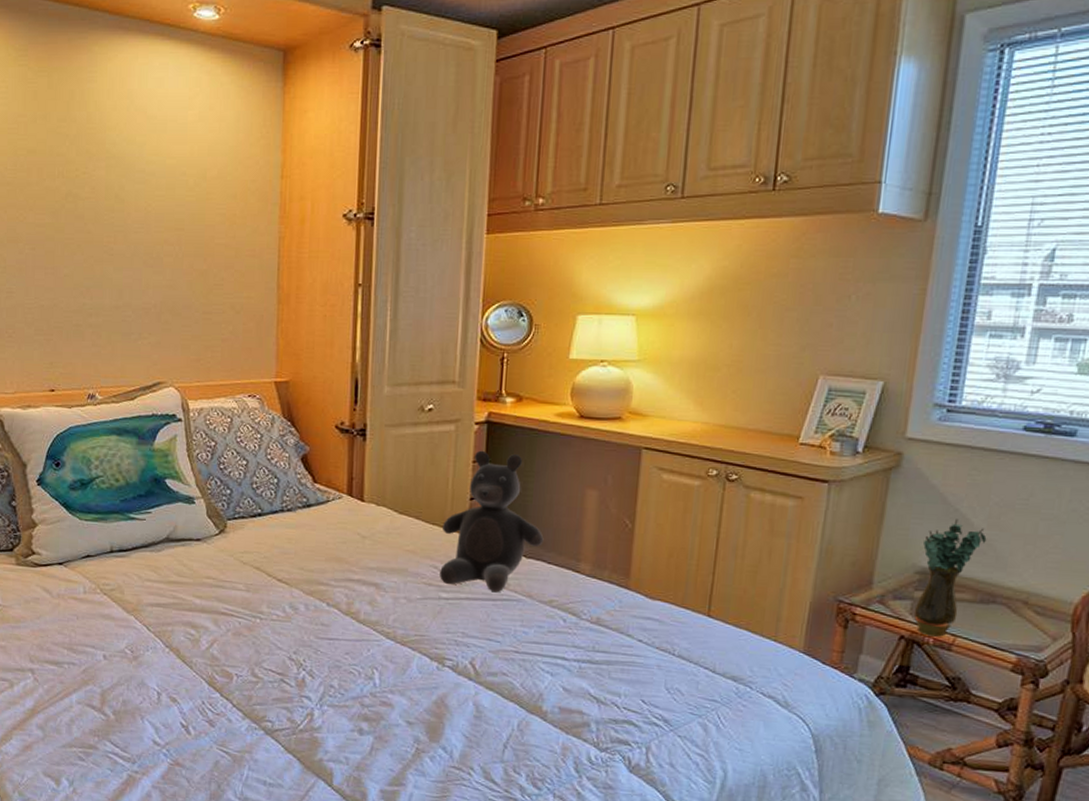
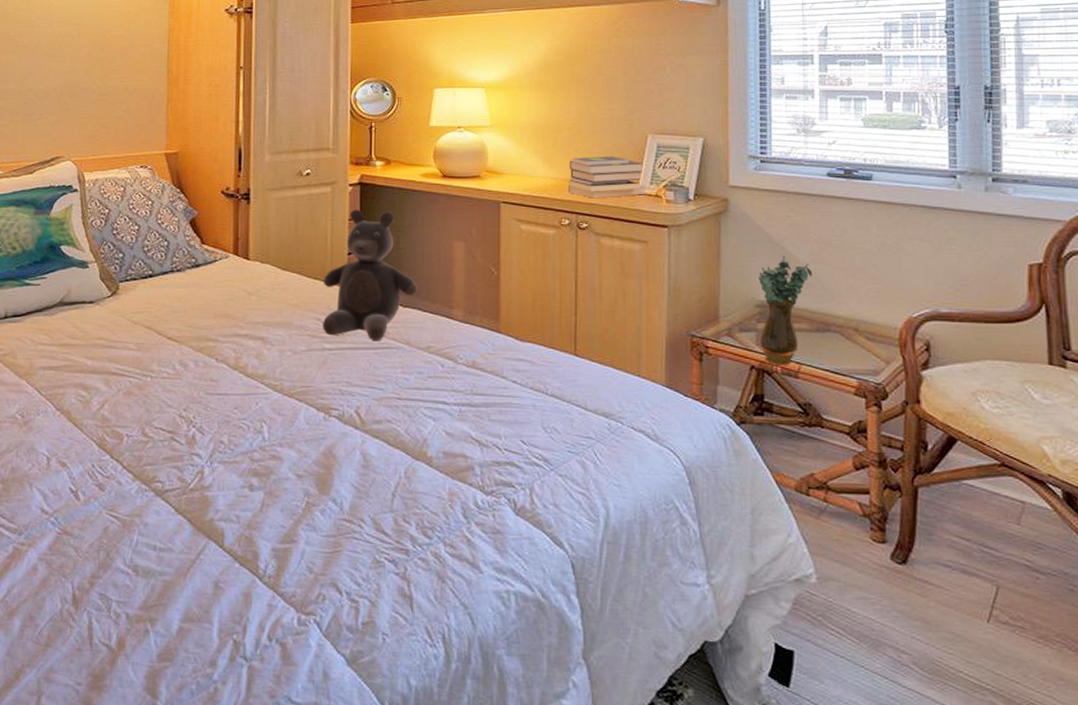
books: none [720,399,809,448] -> present [569,156,645,199]

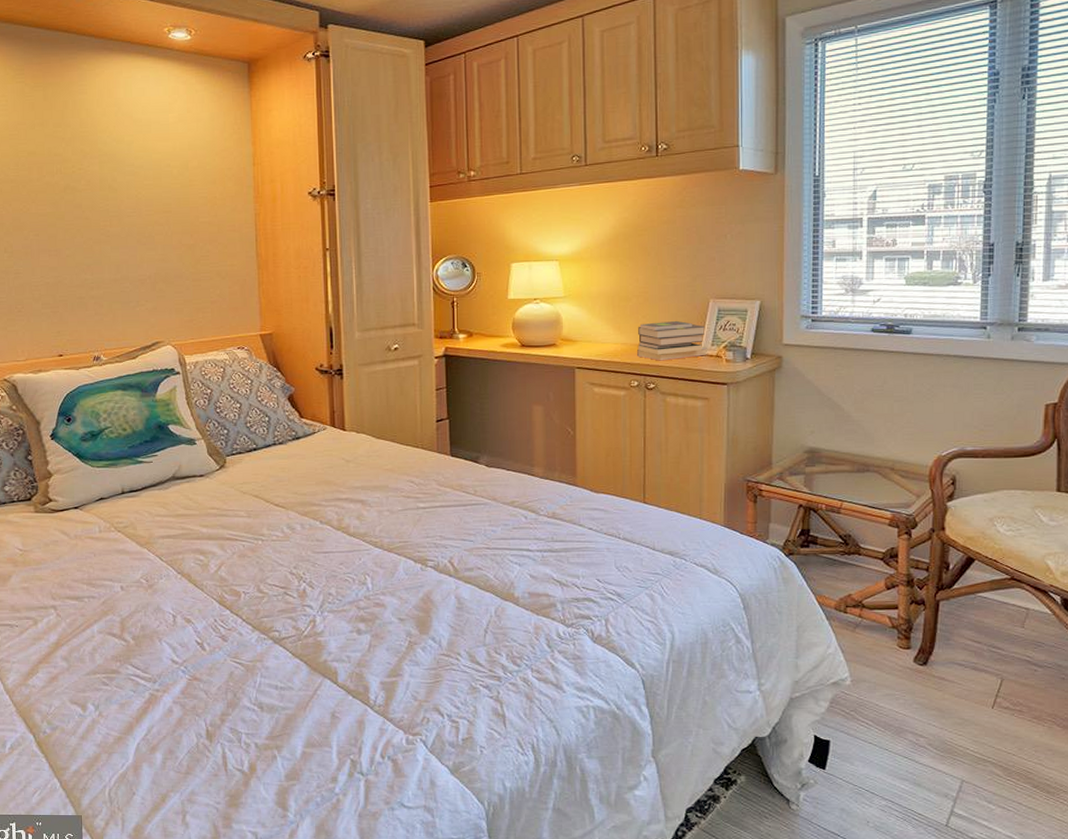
teddy bear: present [323,209,418,342] -> none [414,379,502,499]
vase: present [759,256,813,365] -> none [807,406,856,503]

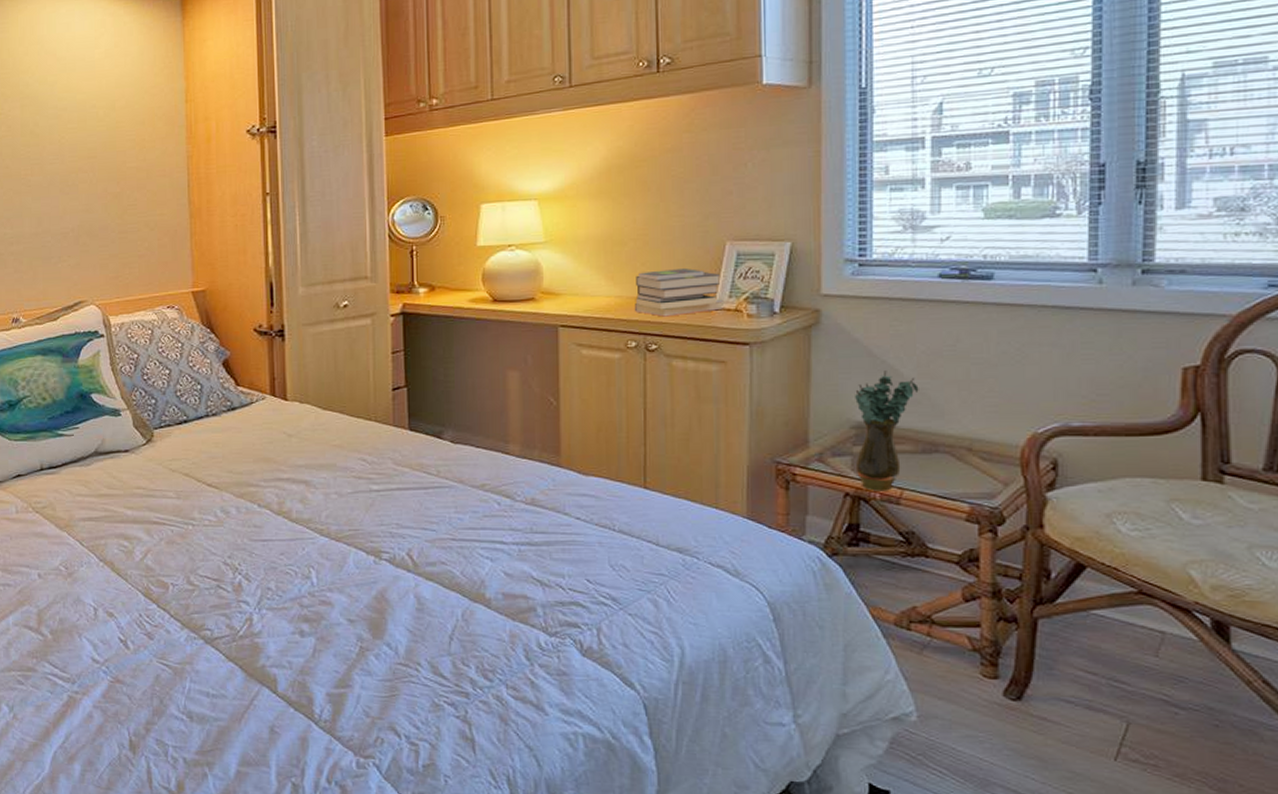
vase: none [807,406,856,503] -> present [855,370,919,491]

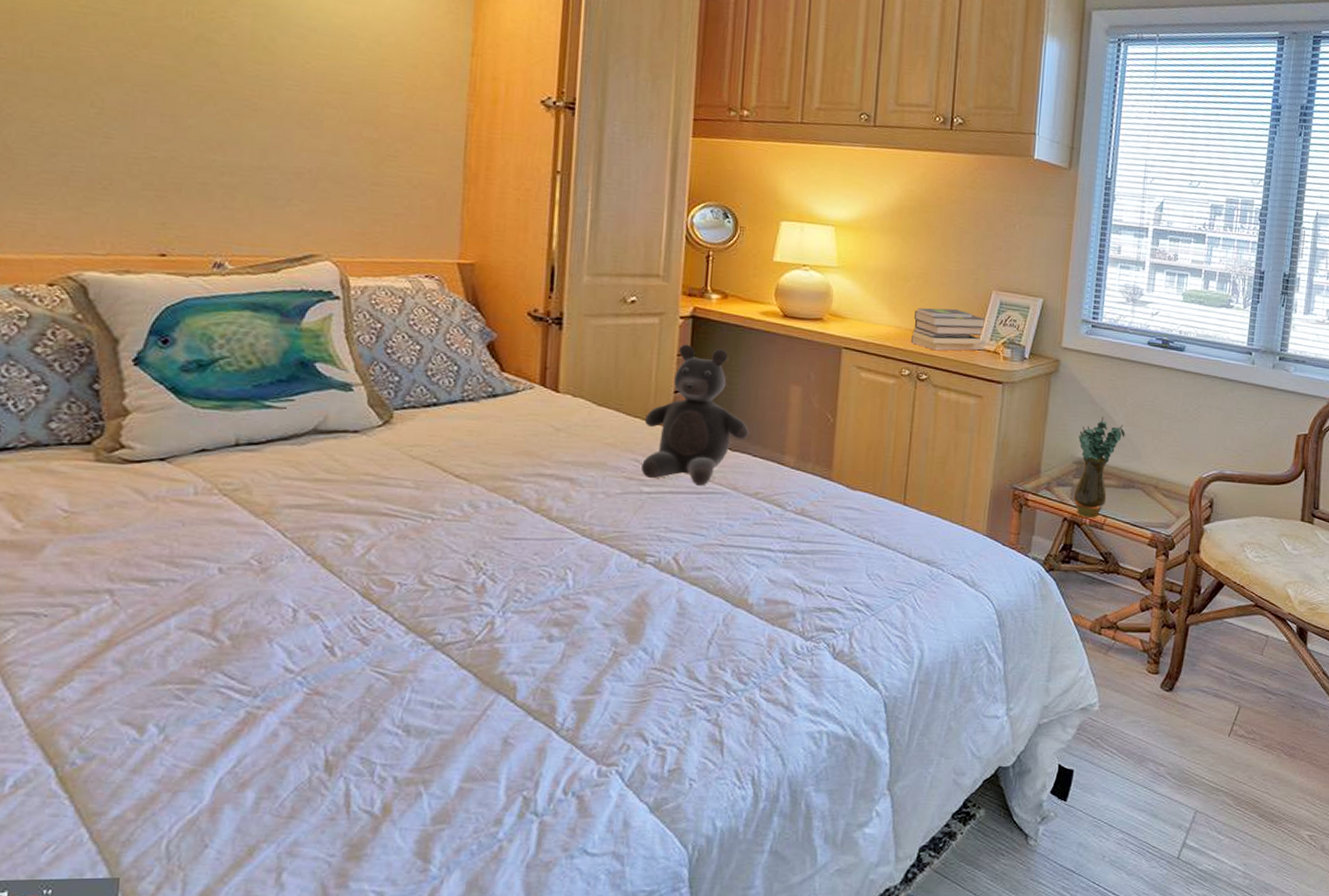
teddy bear: none [366,341,470,481] -> present [641,344,749,486]

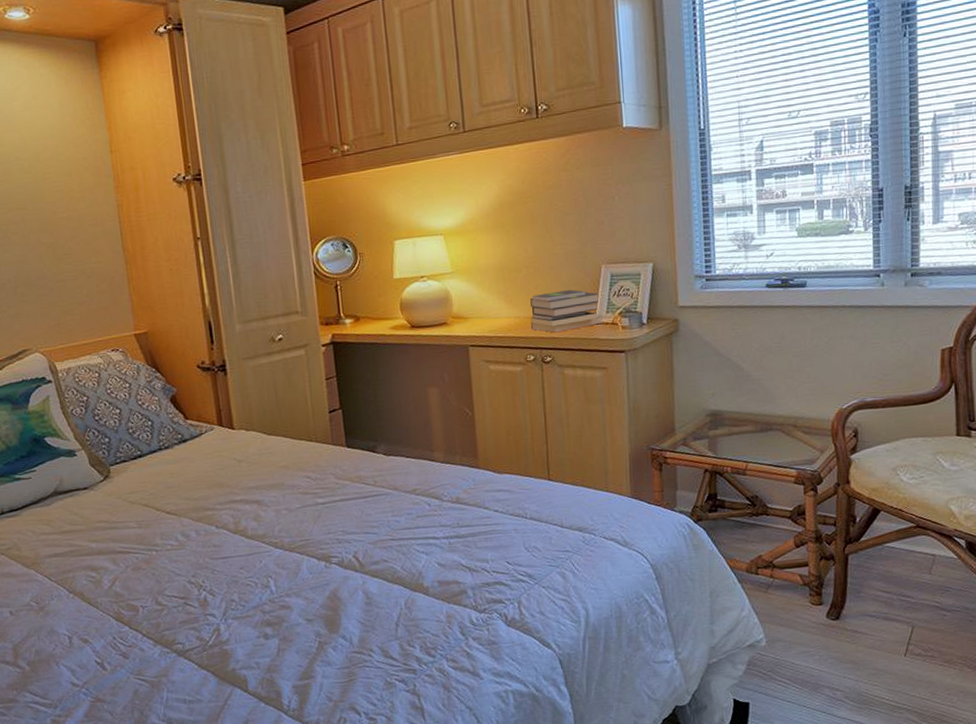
teddy bear: present [641,344,749,486] -> none [308,367,399,491]
vase: present [1073,417,1126,518] -> none [708,366,756,466]

